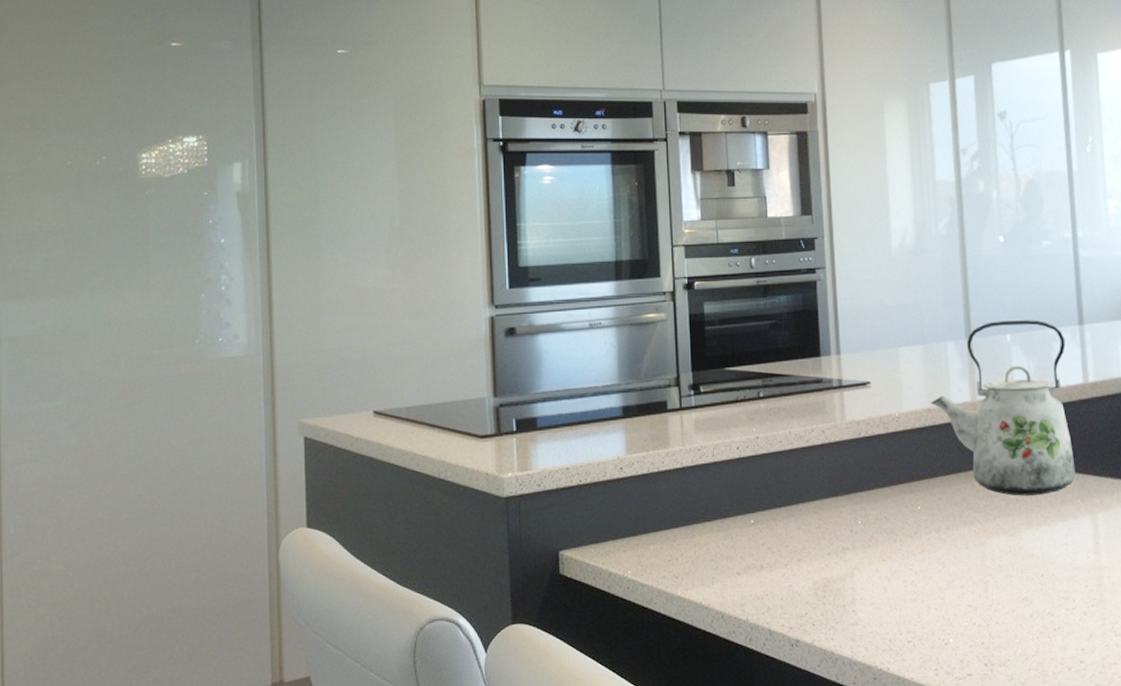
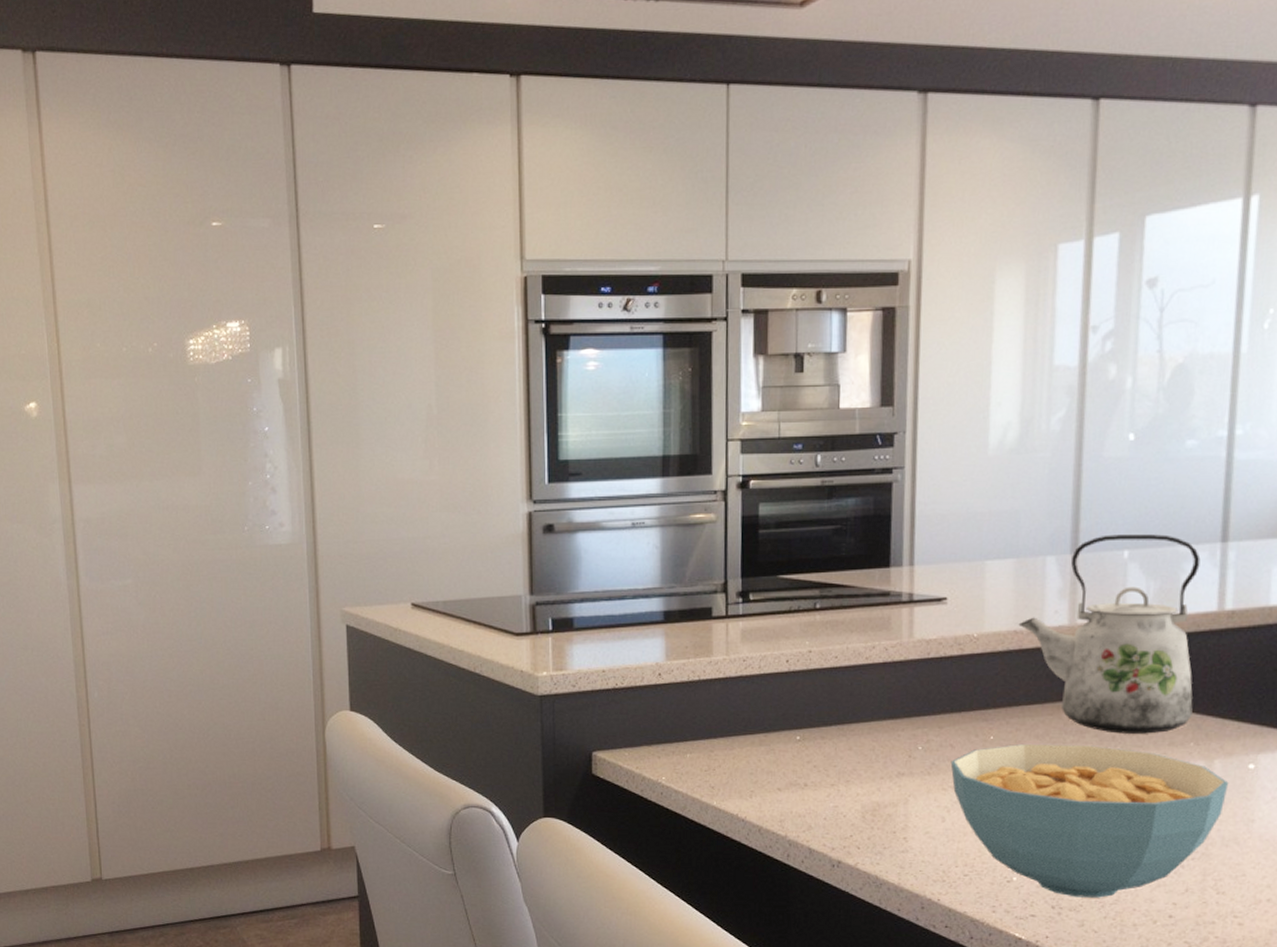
cereal bowl: none [886,508,1111,653] -> present [950,743,1229,898]

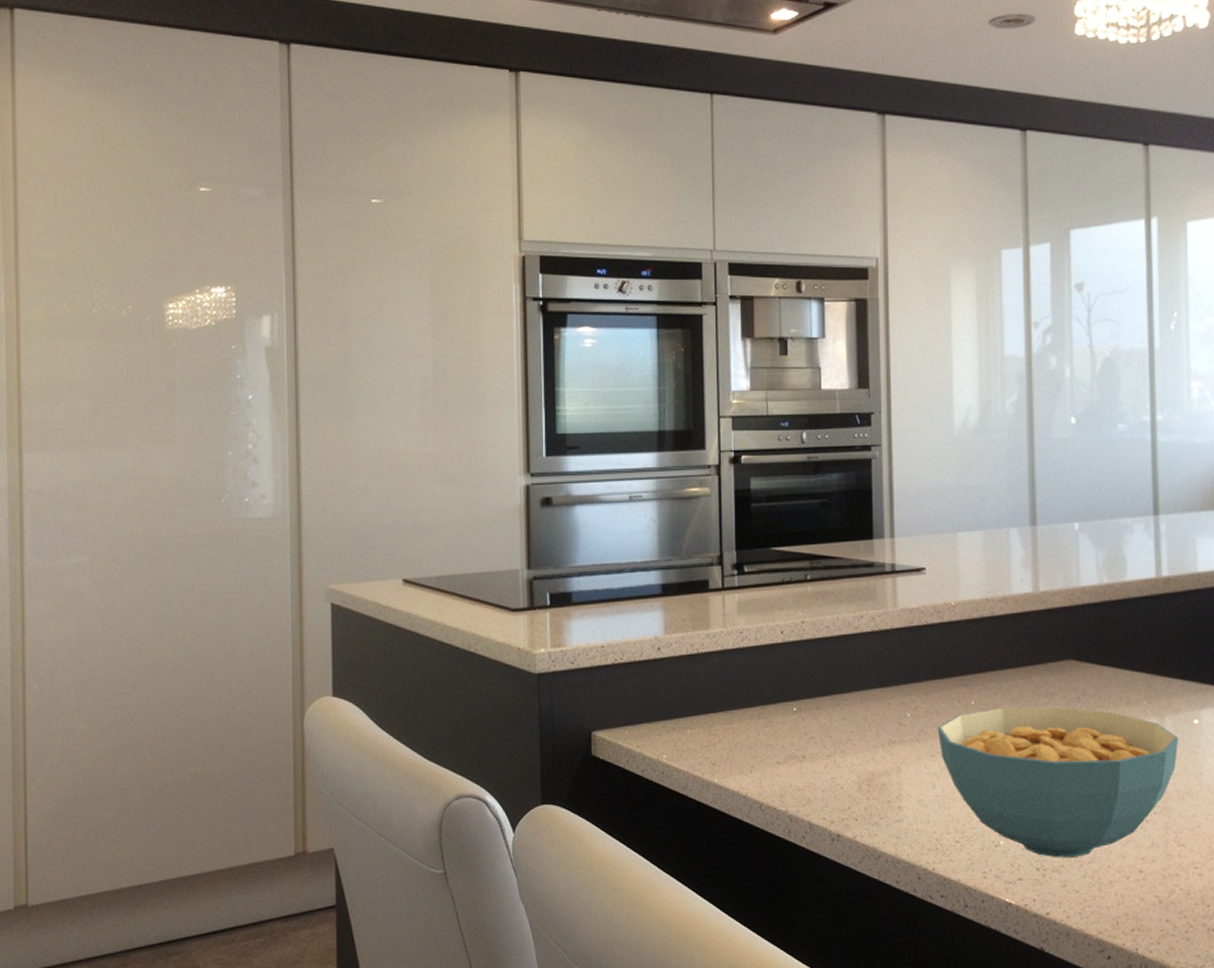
kettle: present [1018,534,1201,734] -> none [989,508,1143,695]

